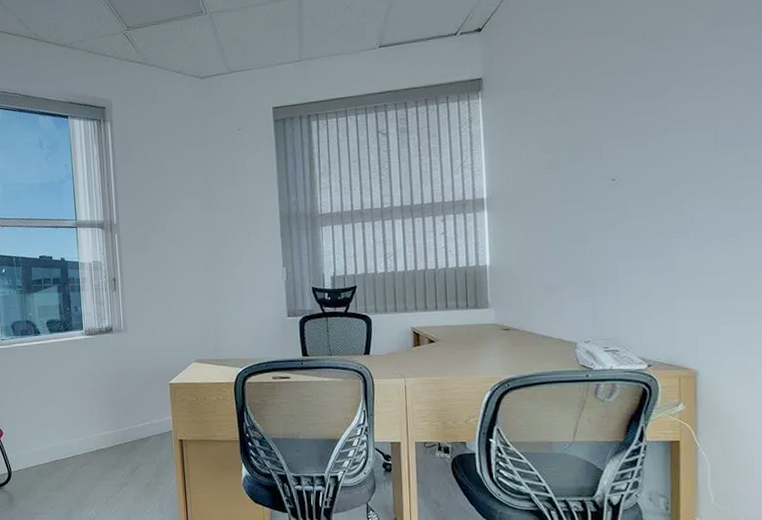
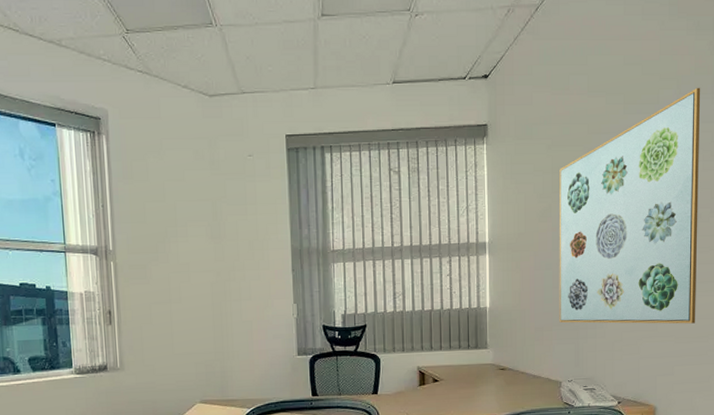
wall art: none [567,13,747,280] -> present [559,87,701,324]

